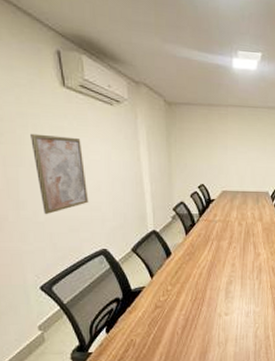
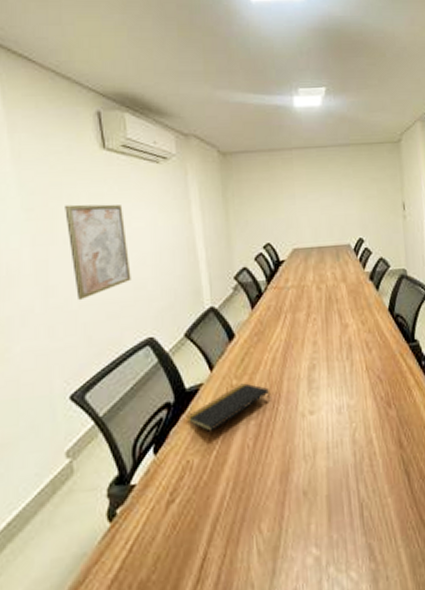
notepad: none [132,289,197,321] -> present [187,383,271,432]

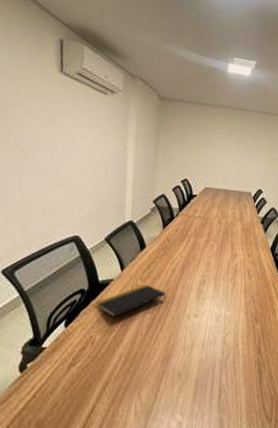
wall art: present [65,204,131,301] -> none [19,113,70,196]

